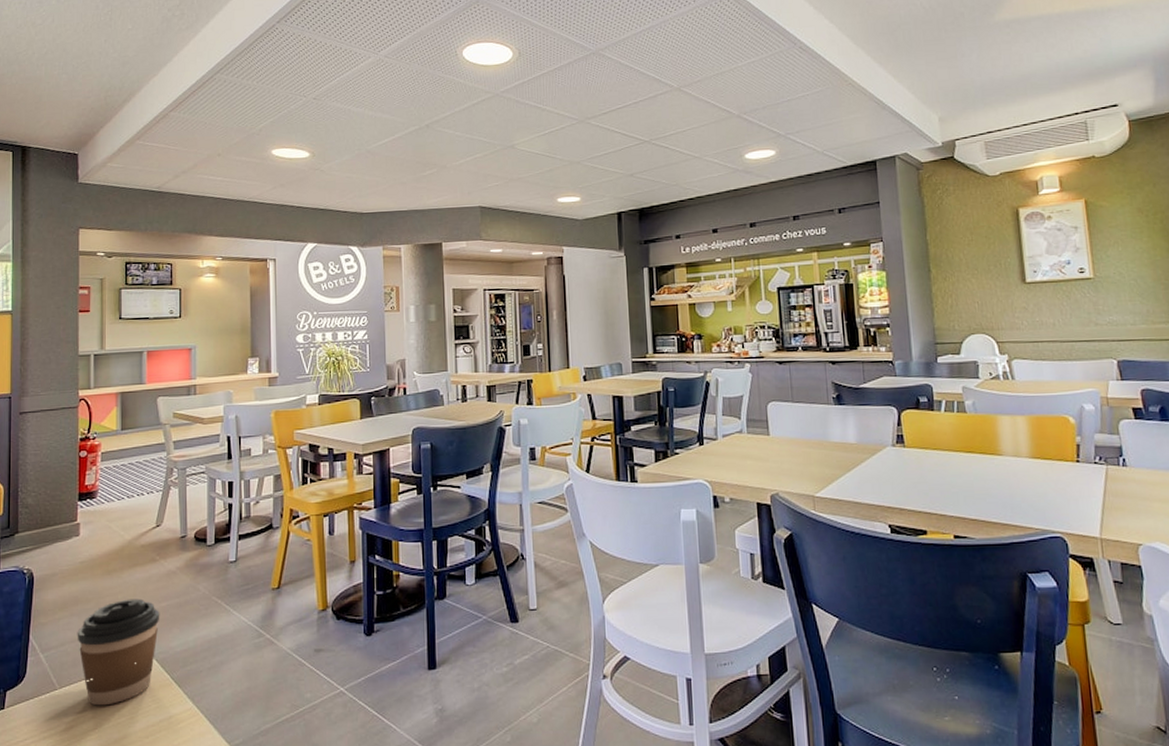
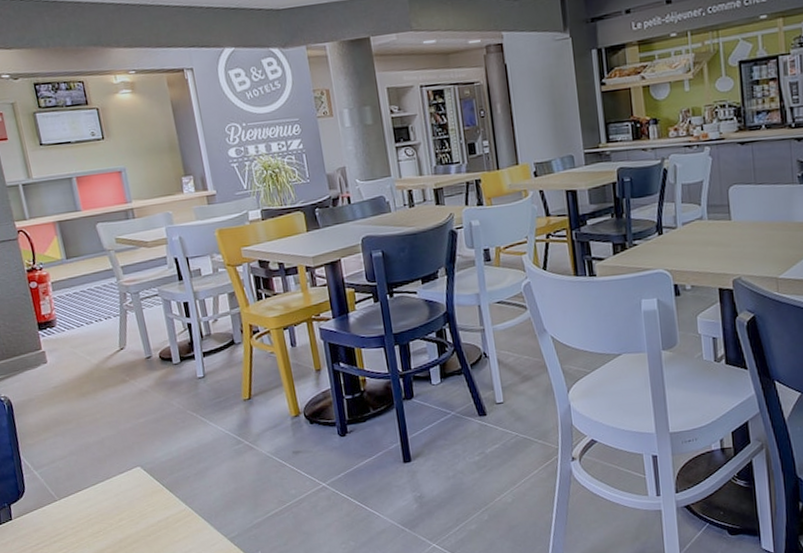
coffee cup: present [77,598,160,706] -> none [64,416,143,513]

